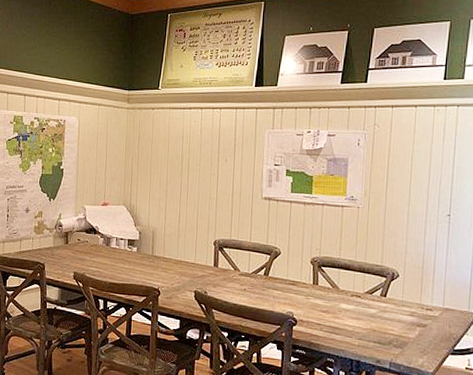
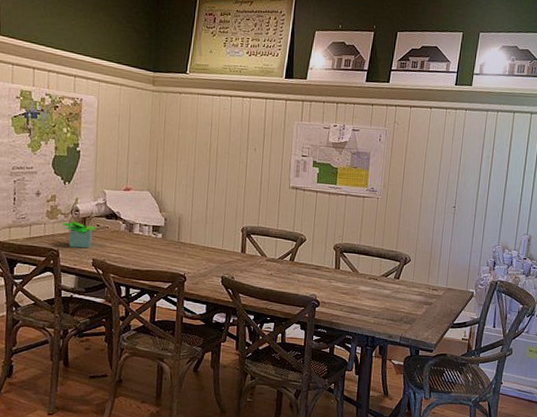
potted plant: none [47,235,77,262] -> present [61,220,96,248]

